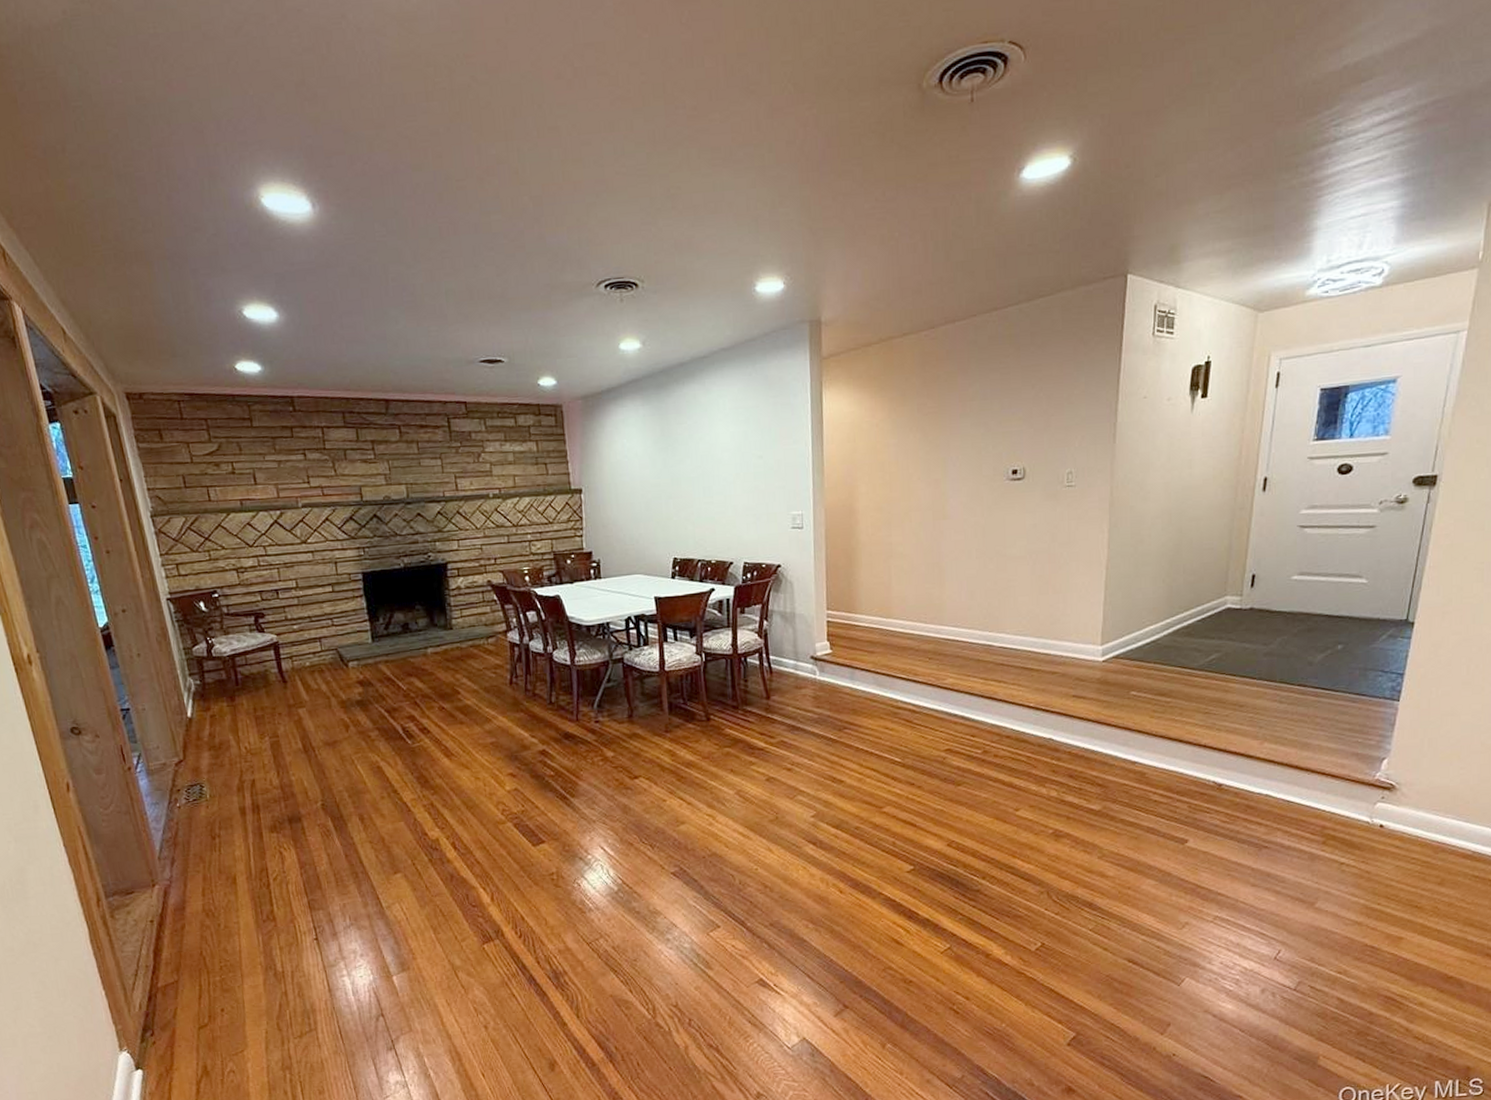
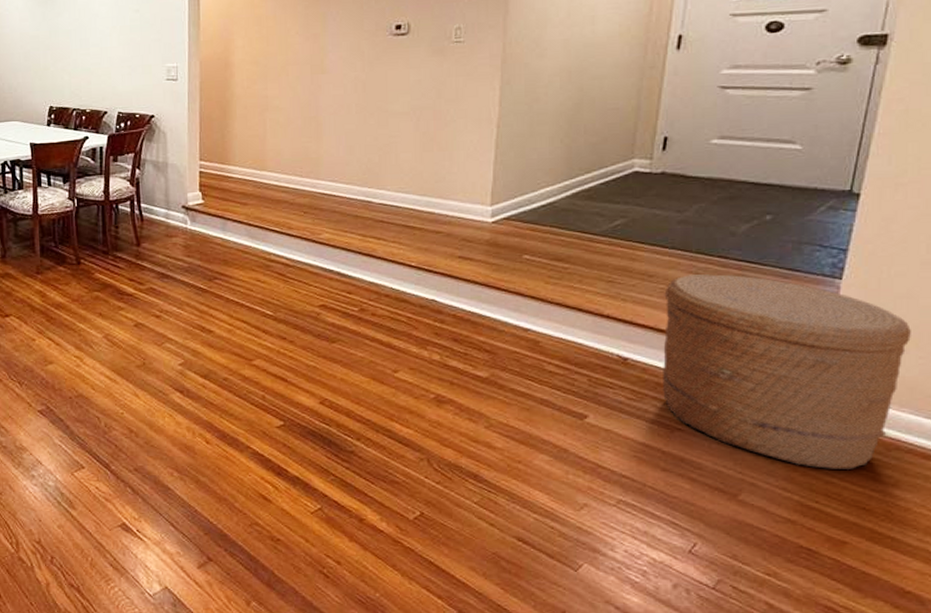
basket: none [1252,701,1454,874] -> present [663,274,911,469]

